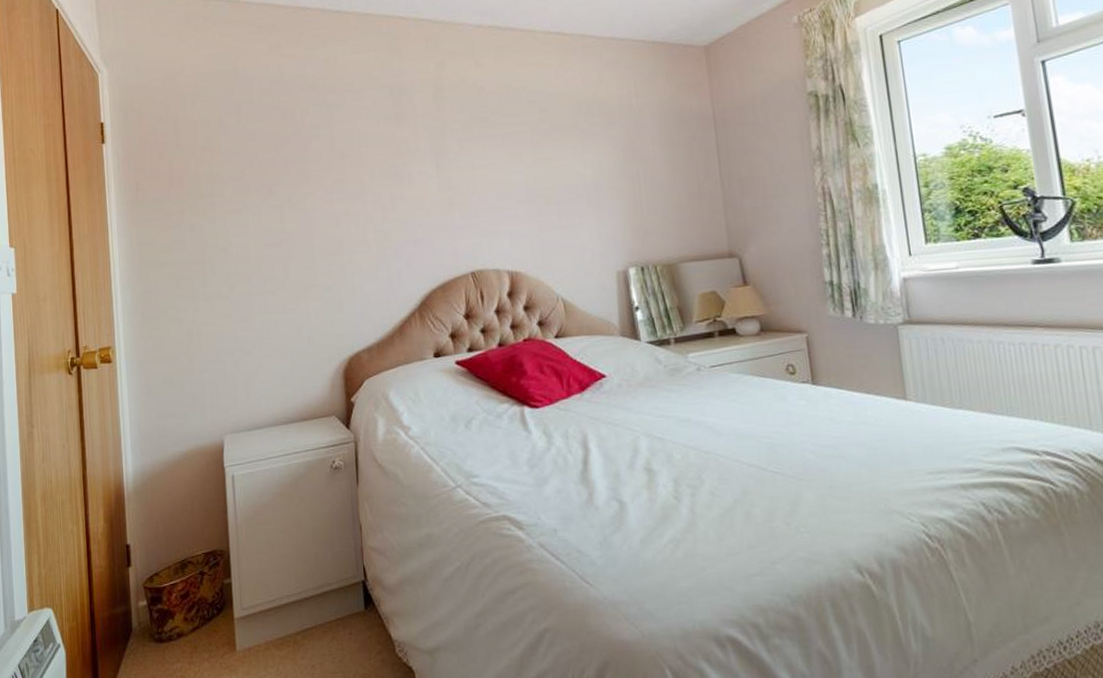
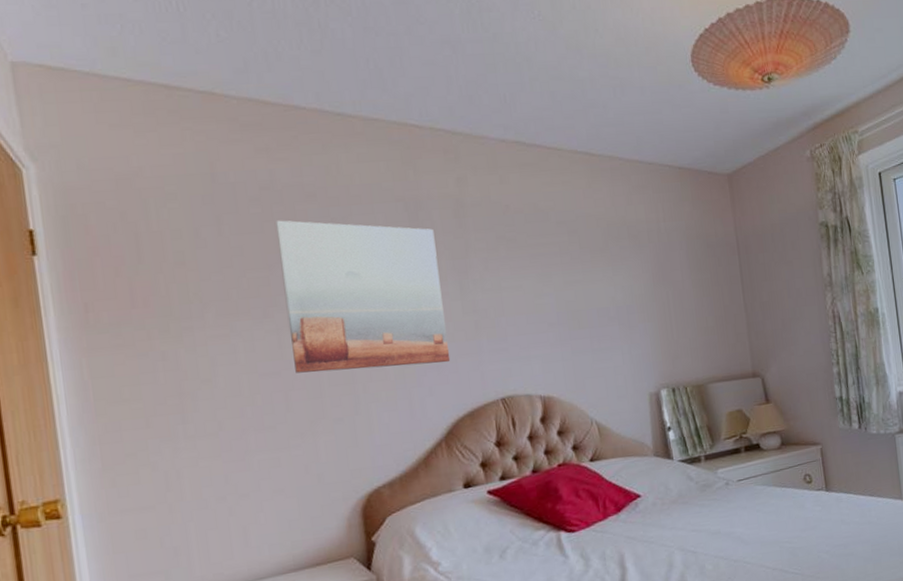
wall art: none [282,108,426,244] -> present [276,220,451,373]

